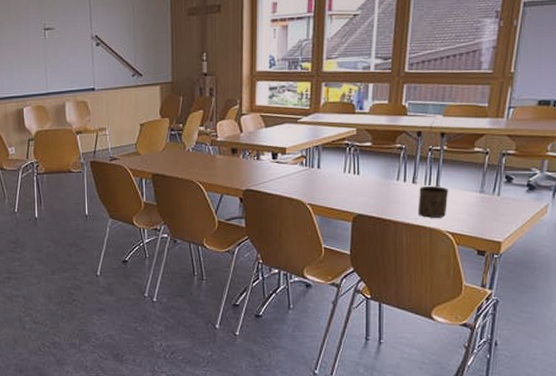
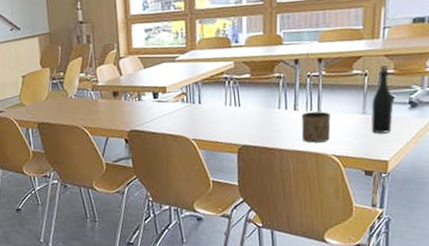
bottle: none [487,146,512,214] -> present [371,65,394,134]

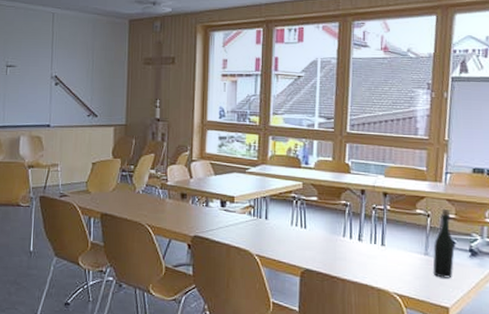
cup: present [301,111,331,143] -> none [364,244,394,278]

